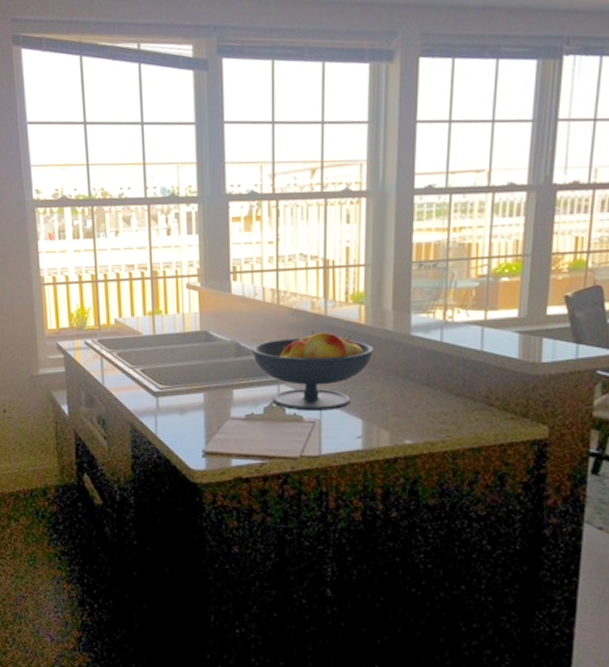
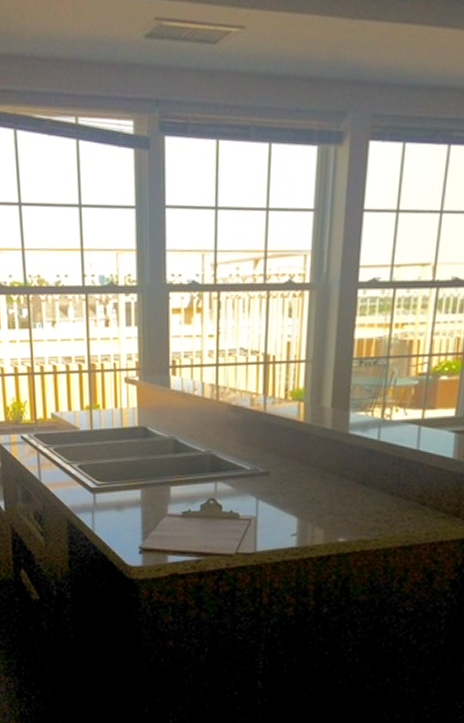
fruit bowl: present [252,330,374,412] -> none [190,427,311,509]

